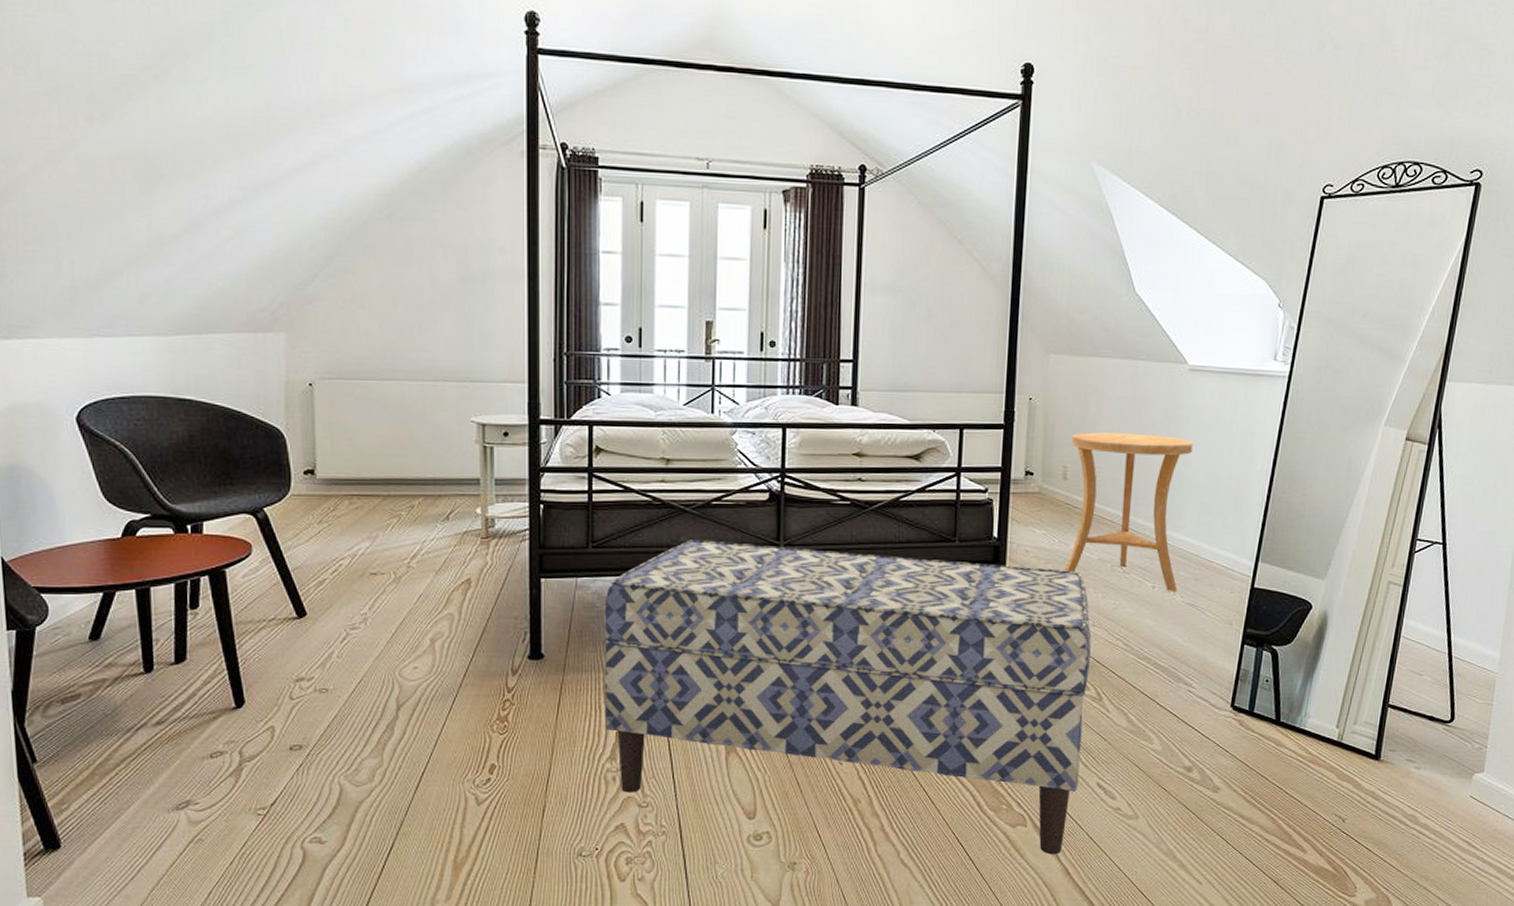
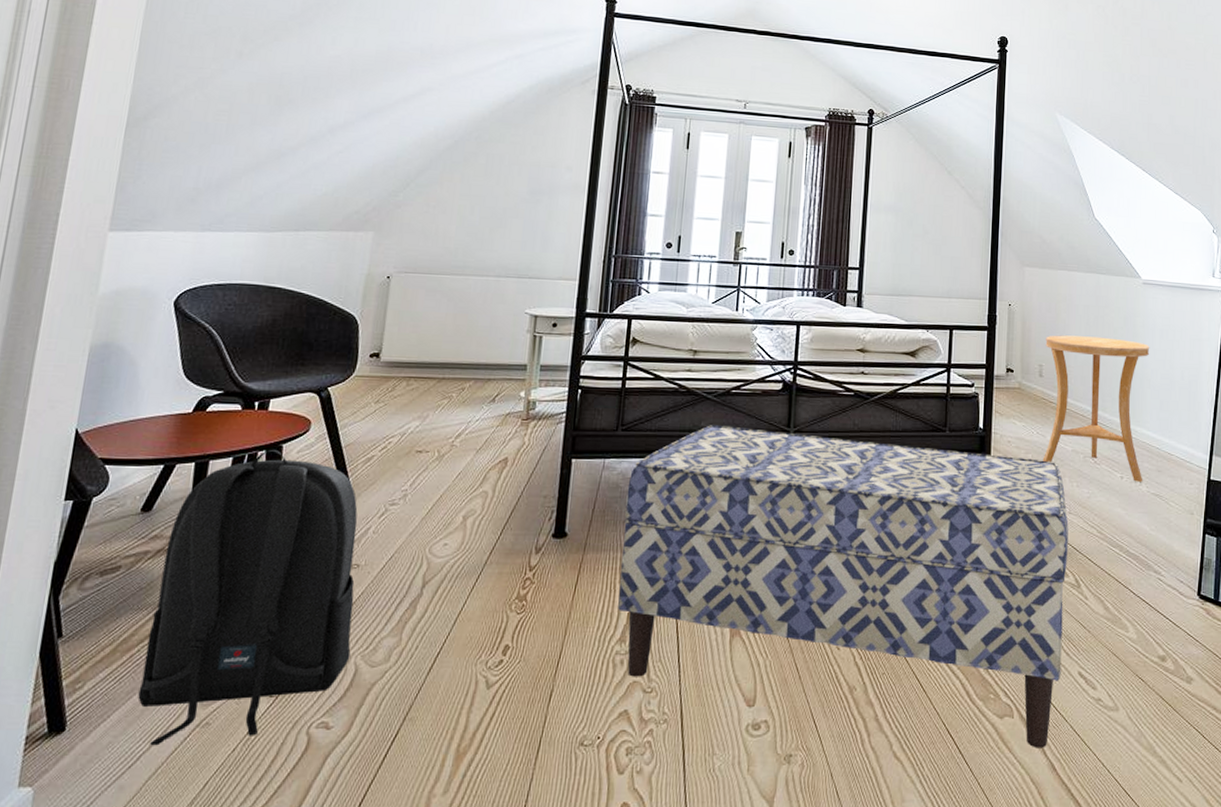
backpack: none [123,574,333,860] -> present [138,449,358,746]

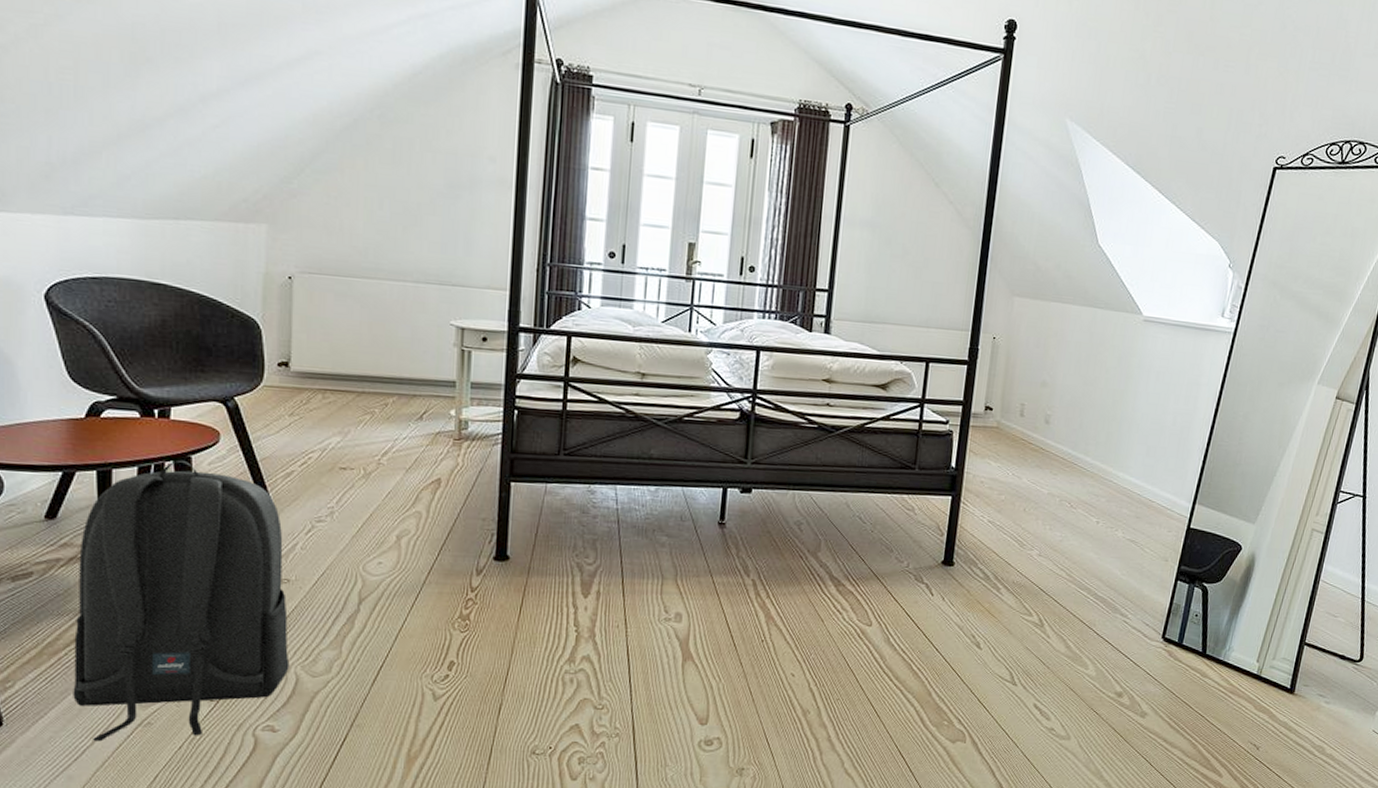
bench: present [618,425,1069,748] -> none [566,453,1038,770]
side table: present [1042,335,1150,482] -> none [1016,373,1143,527]

